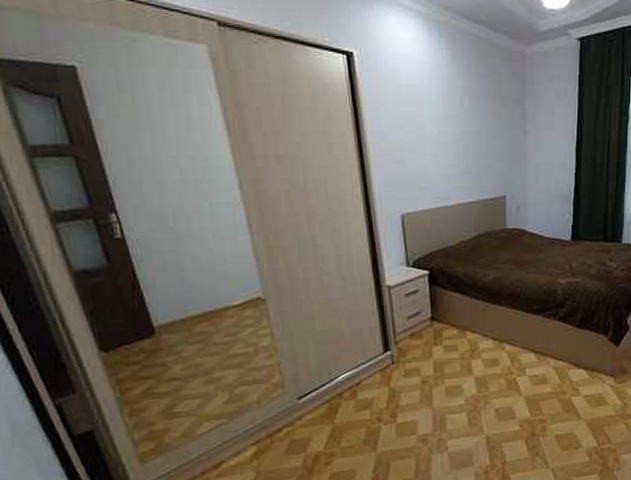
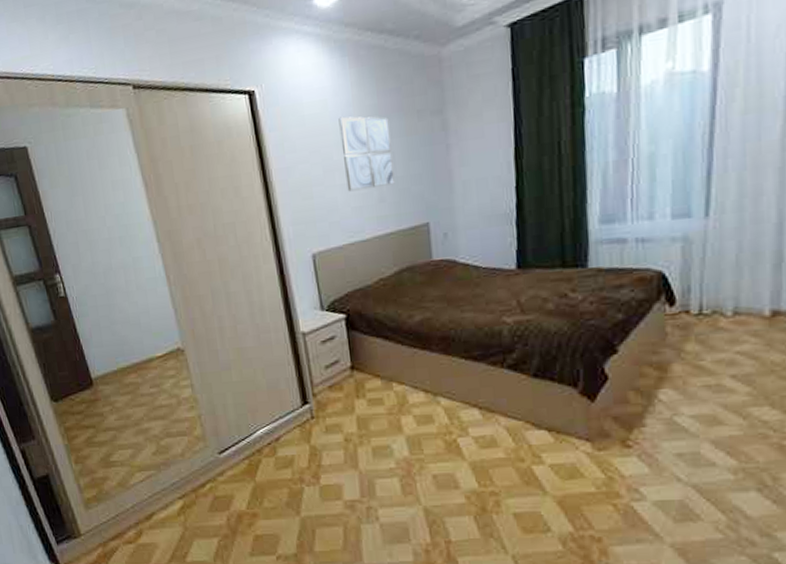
wall art: none [433,92,479,161] -> present [338,116,395,192]

